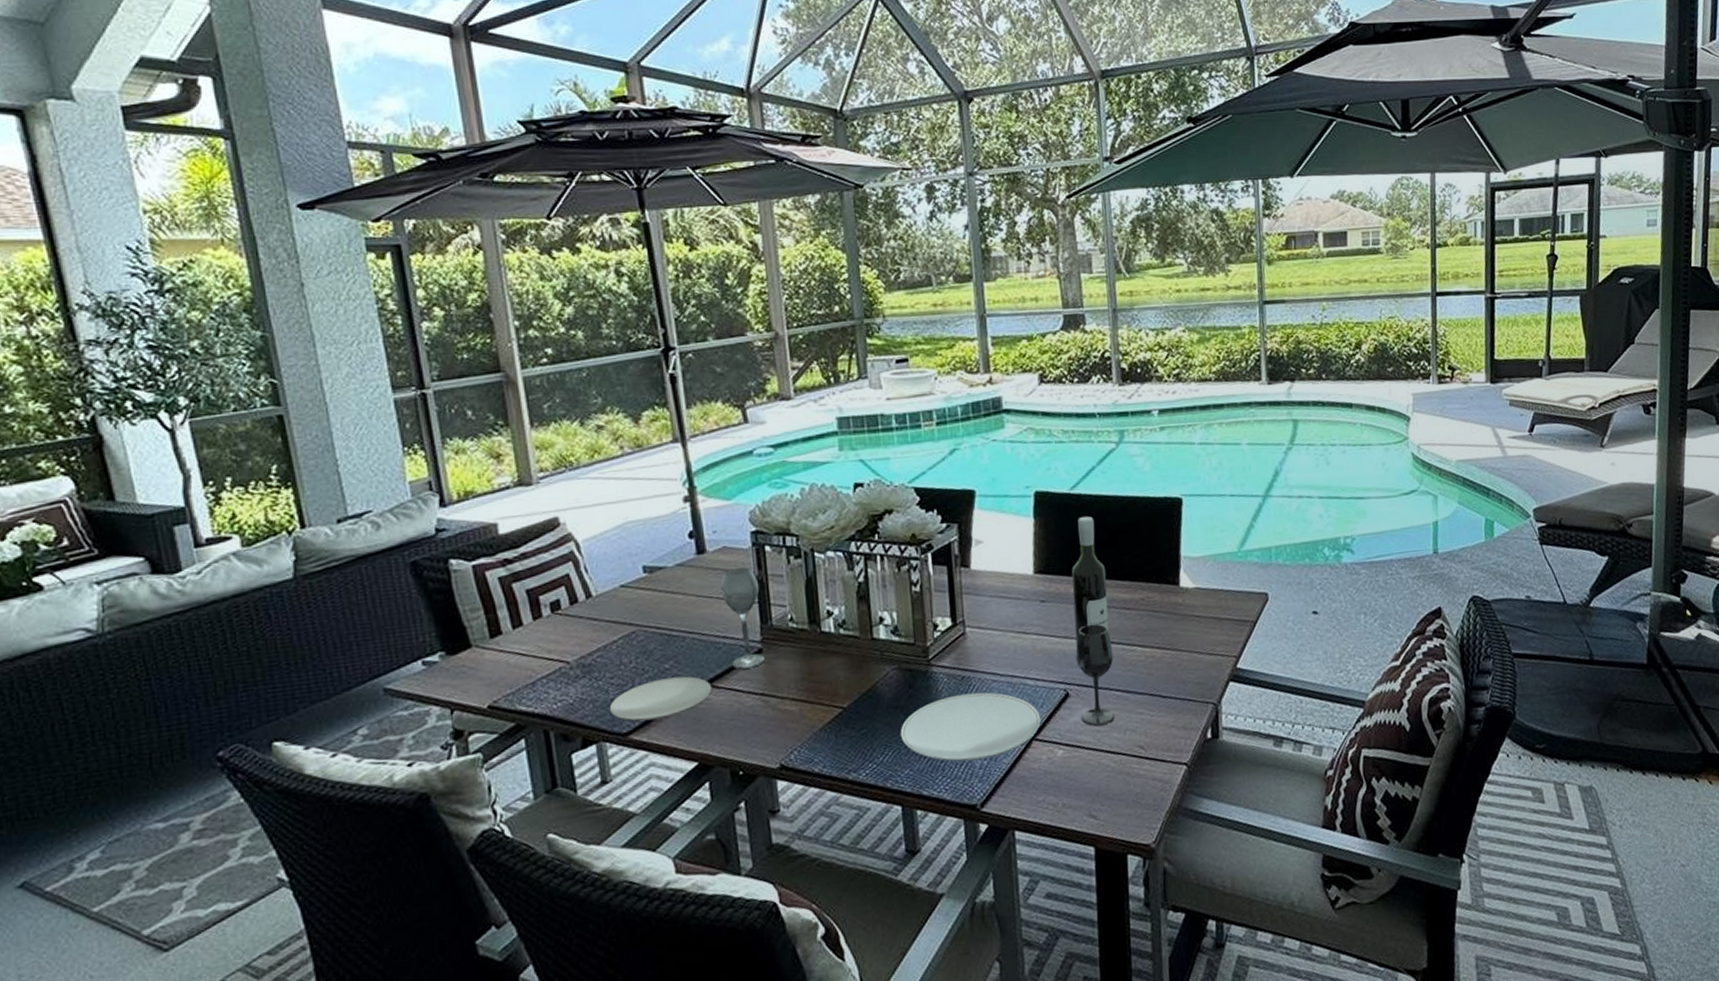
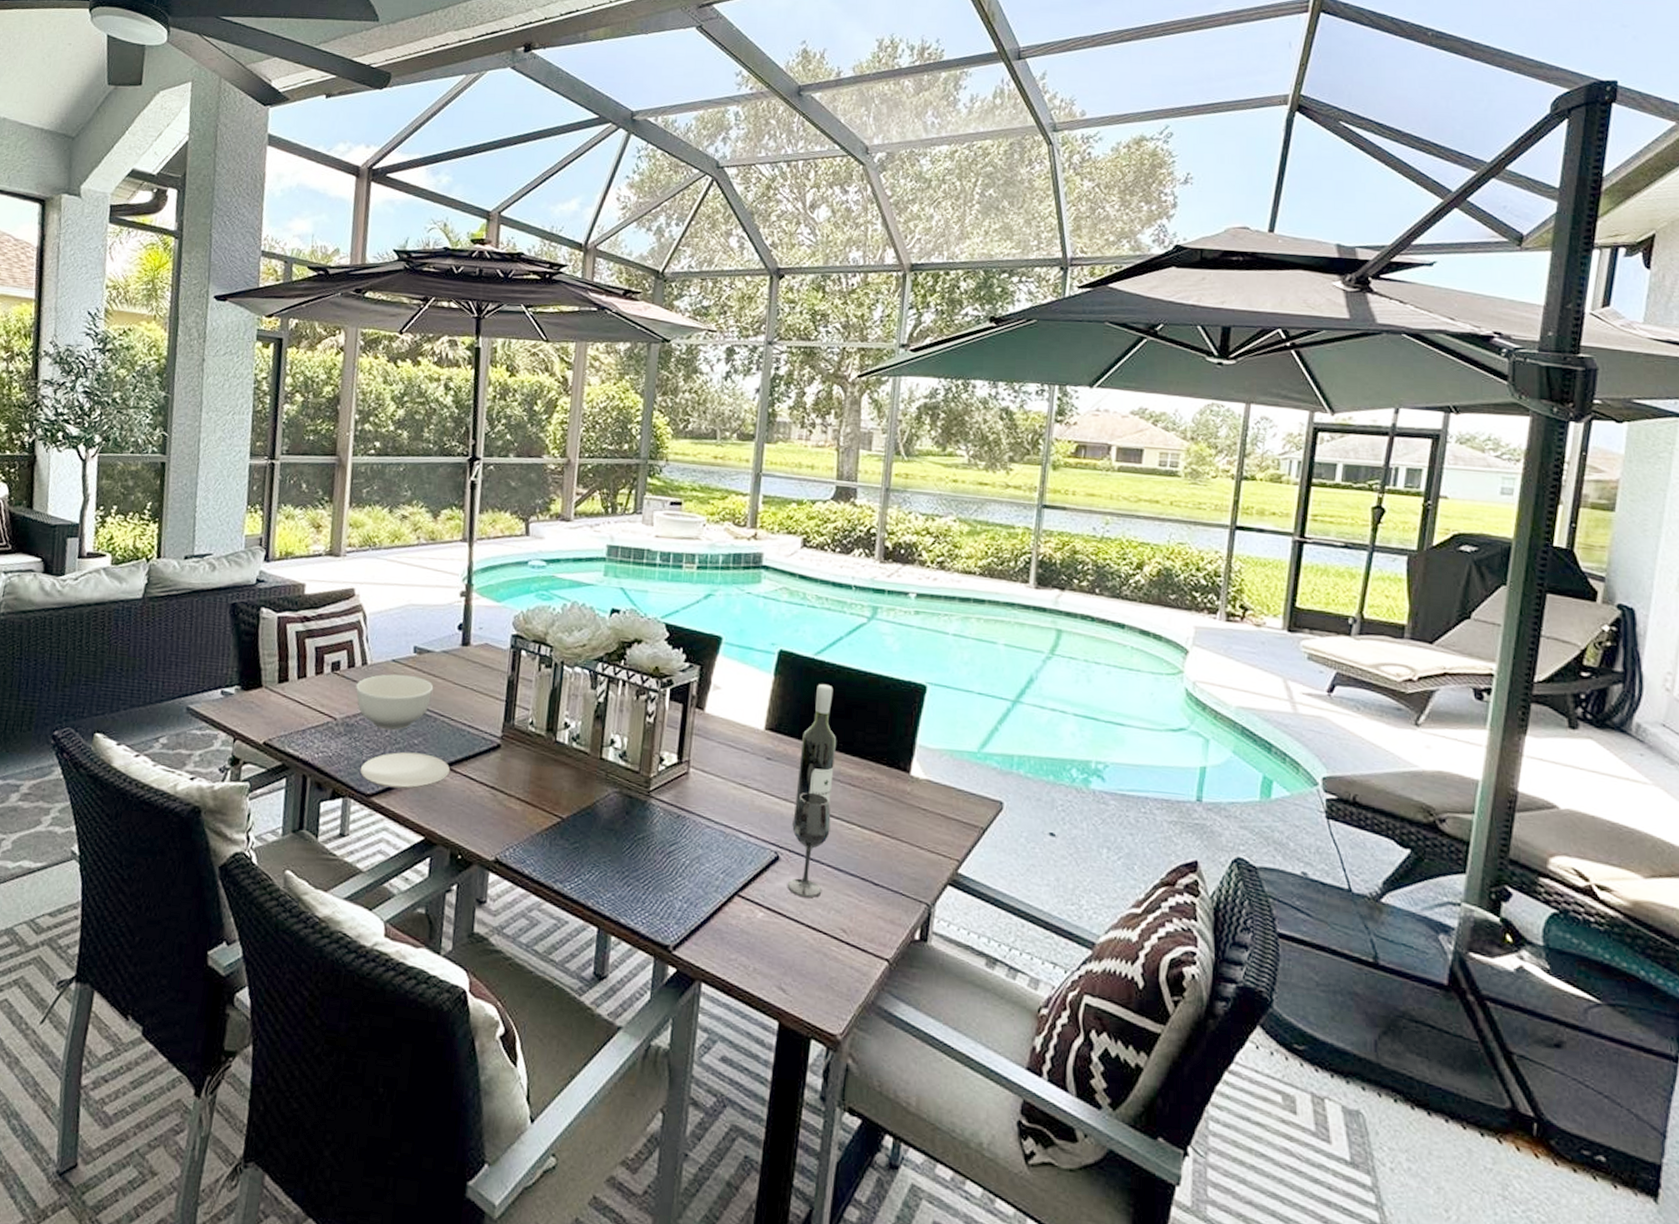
bowl: none [584,597,675,661] -> present [356,674,434,730]
wineglass: present [720,567,766,669] -> none [471,665,510,761]
plate: present [900,692,1041,762] -> none [609,831,747,903]

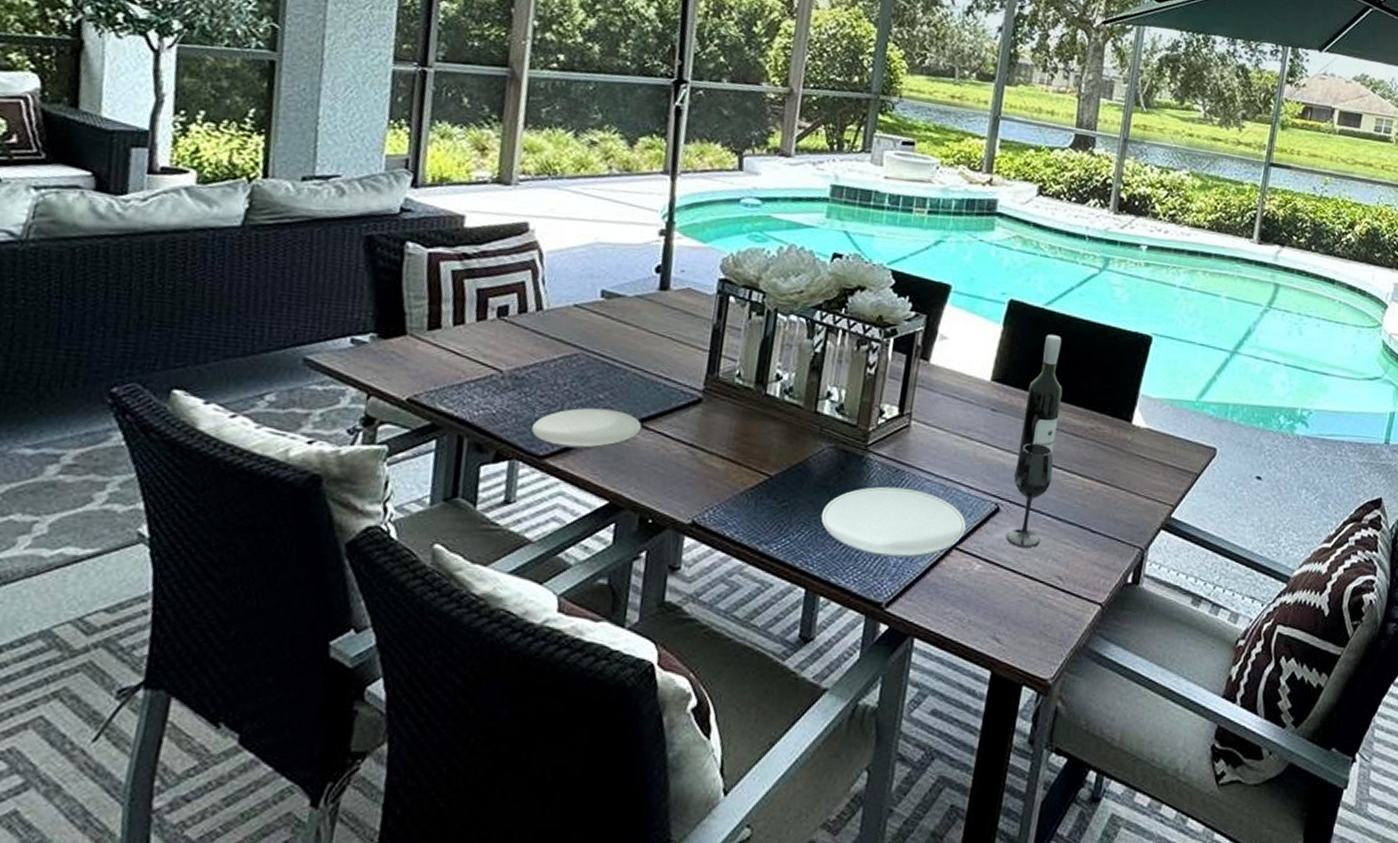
bowl: present [356,674,434,730] -> none [527,320,625,383]
plate: none [609,831,747,903] -> present [821,486,966,558]

